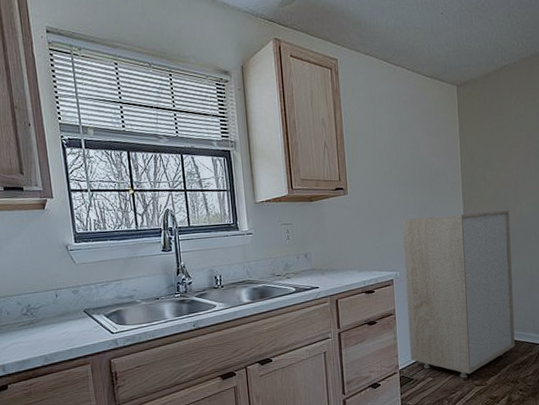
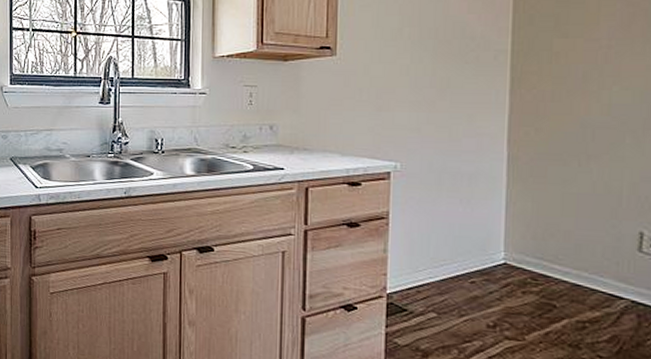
storage cabinet: present [402,211,515,378] -> none [405,94,589,325]

